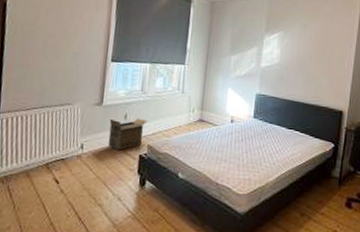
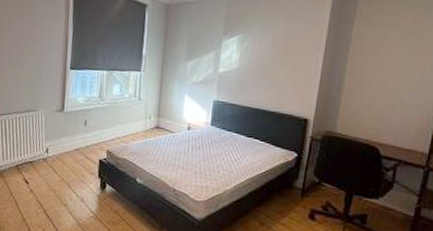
cardboard box: present [108,118,148,151] -> none [70,124,106,155]

